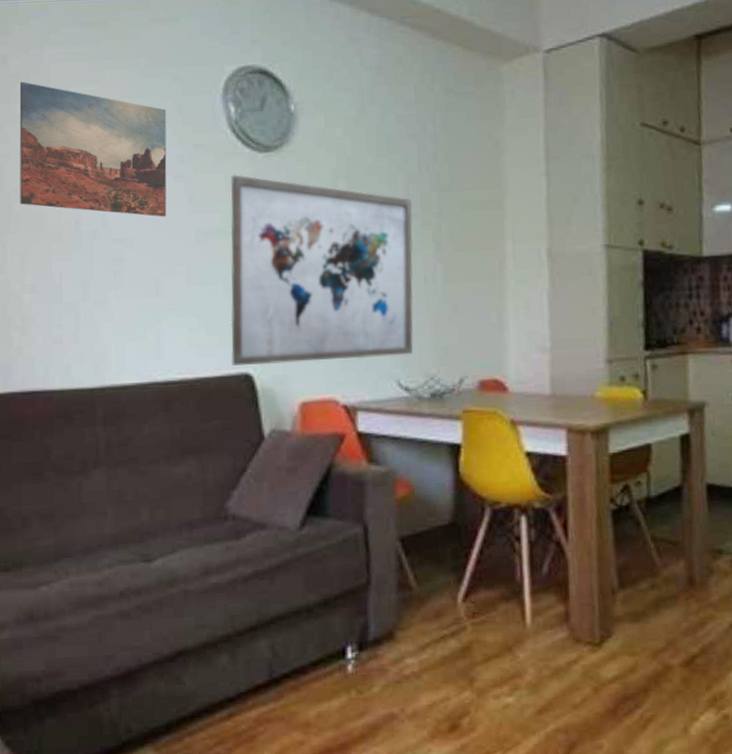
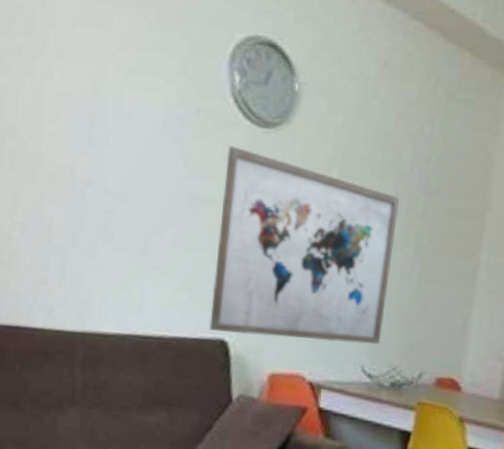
wall art: present [19,81,167,217] -> none [16,12,172,177]

